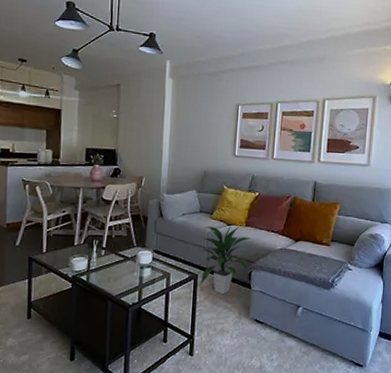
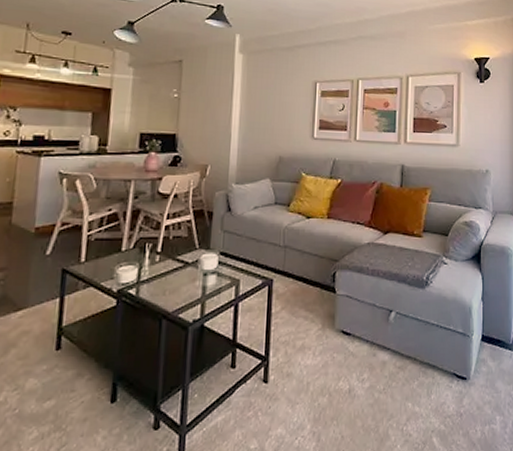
indoor plant: present [201,225,251,295] -> none [277,218,334,302]

